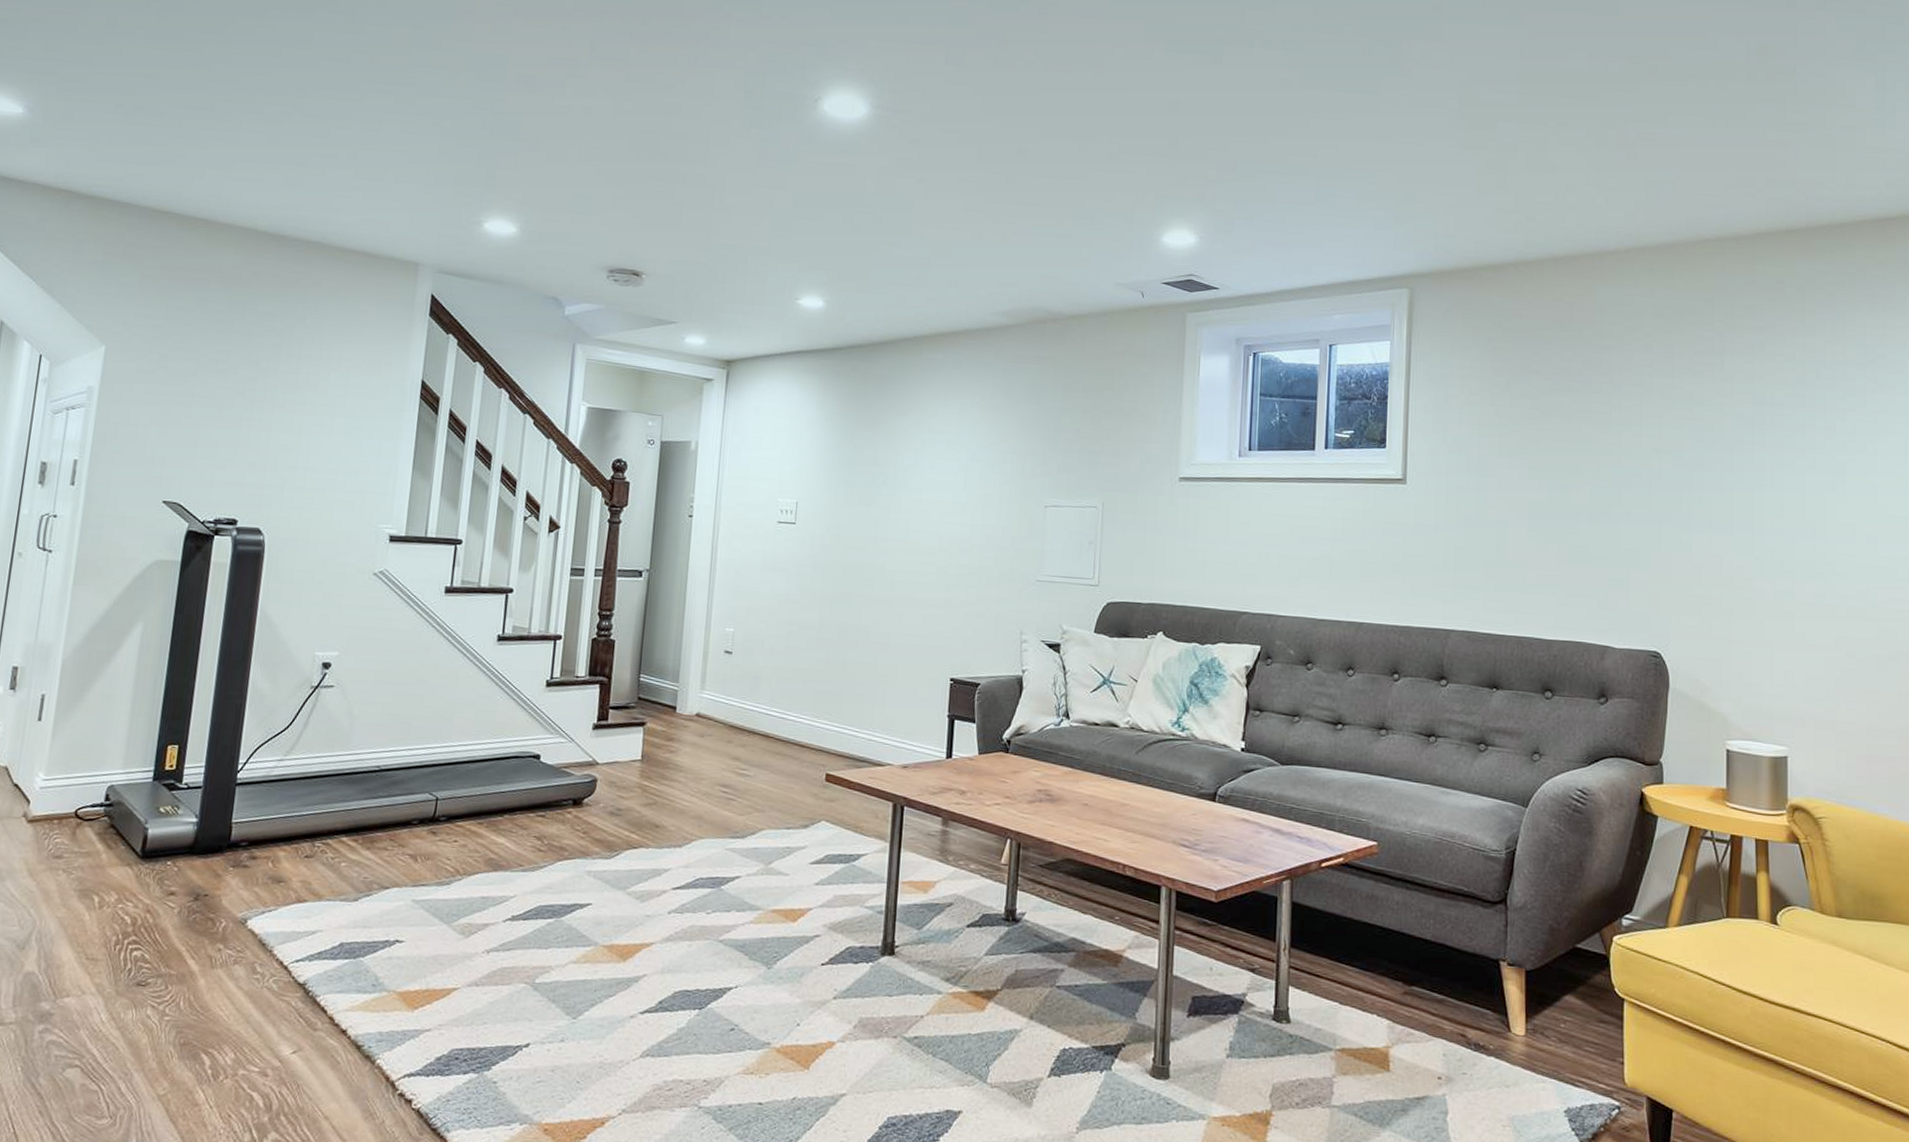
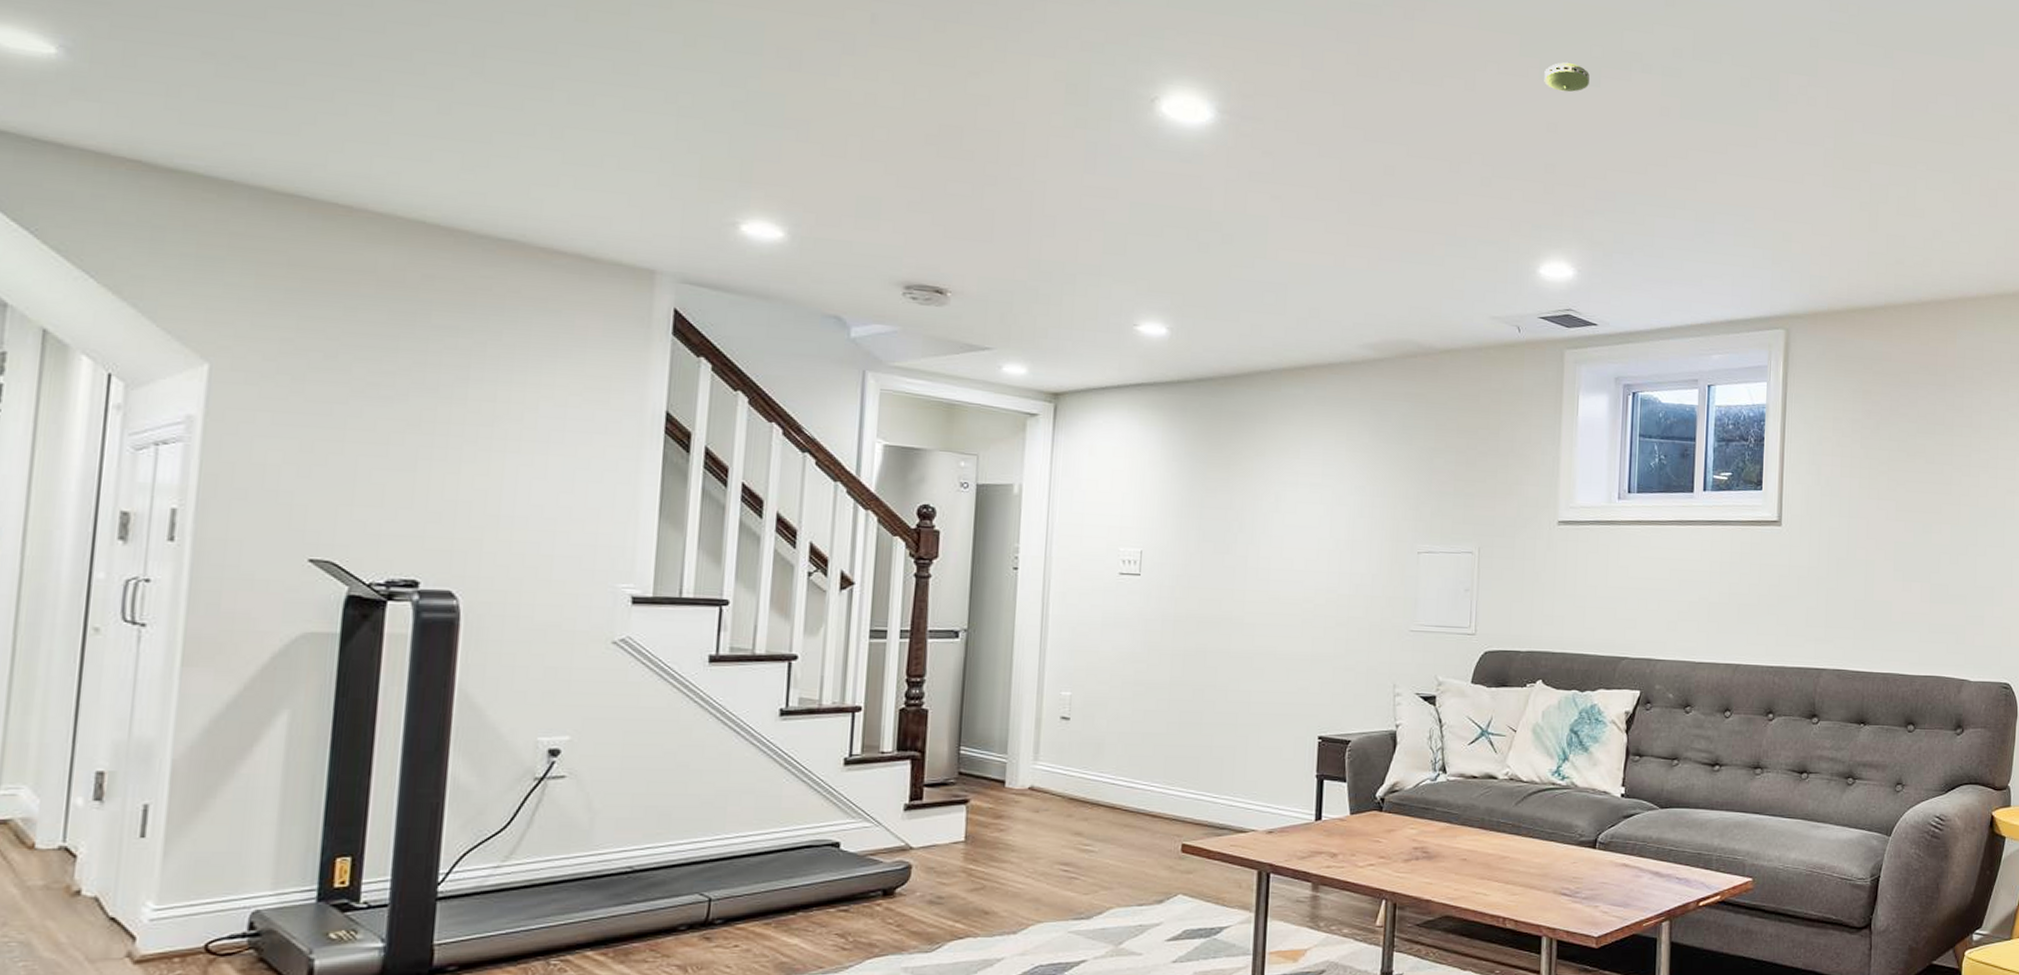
smoke detector: none [1168,43,1212,71] -> present [1544,62,1590,92]

